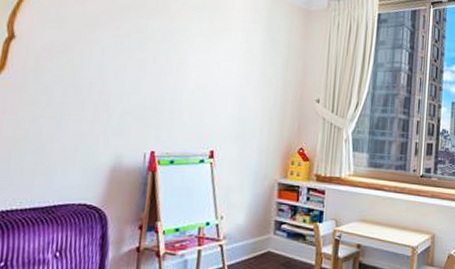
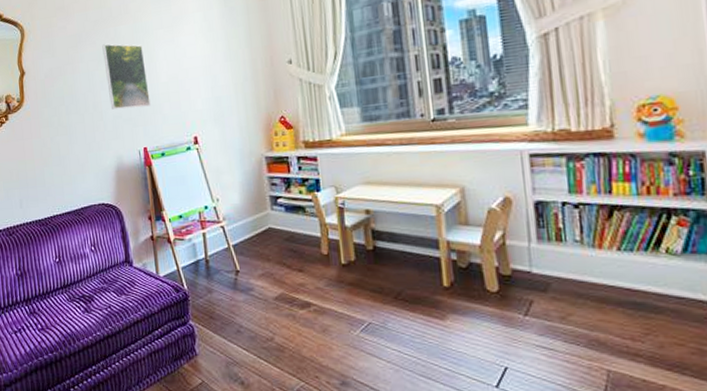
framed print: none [121,33,174,110] -> present [102,44,151,110]

